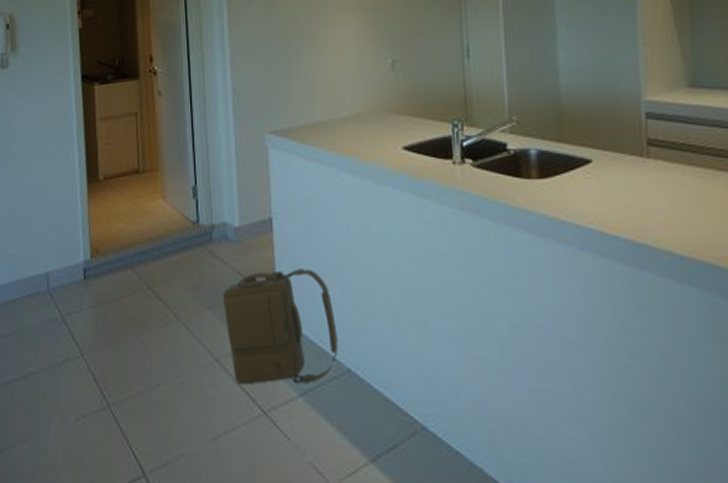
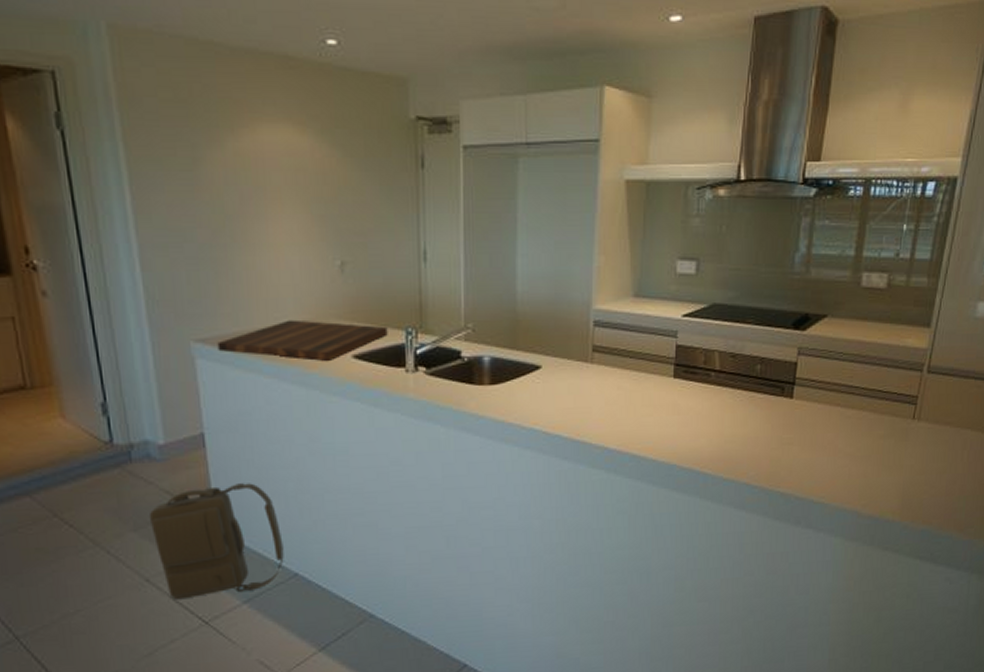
cutting board: none [287,113,435,152] -> present [217,319,388,361]

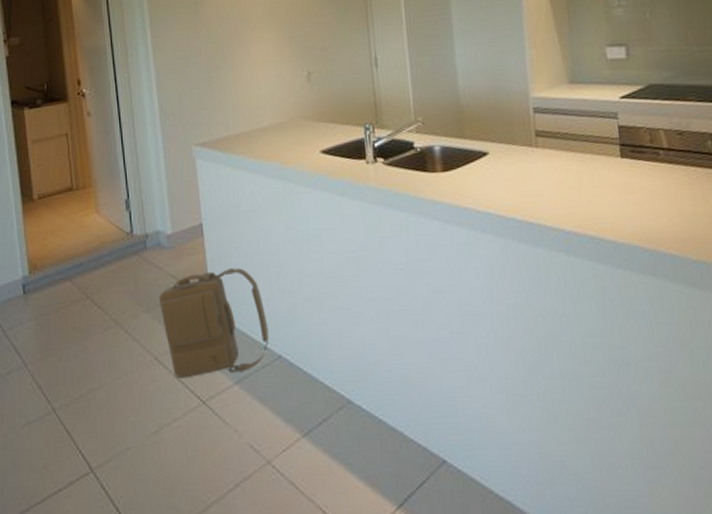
cutting board: present [217,319,388,361] -> none [212,123,349,157]

